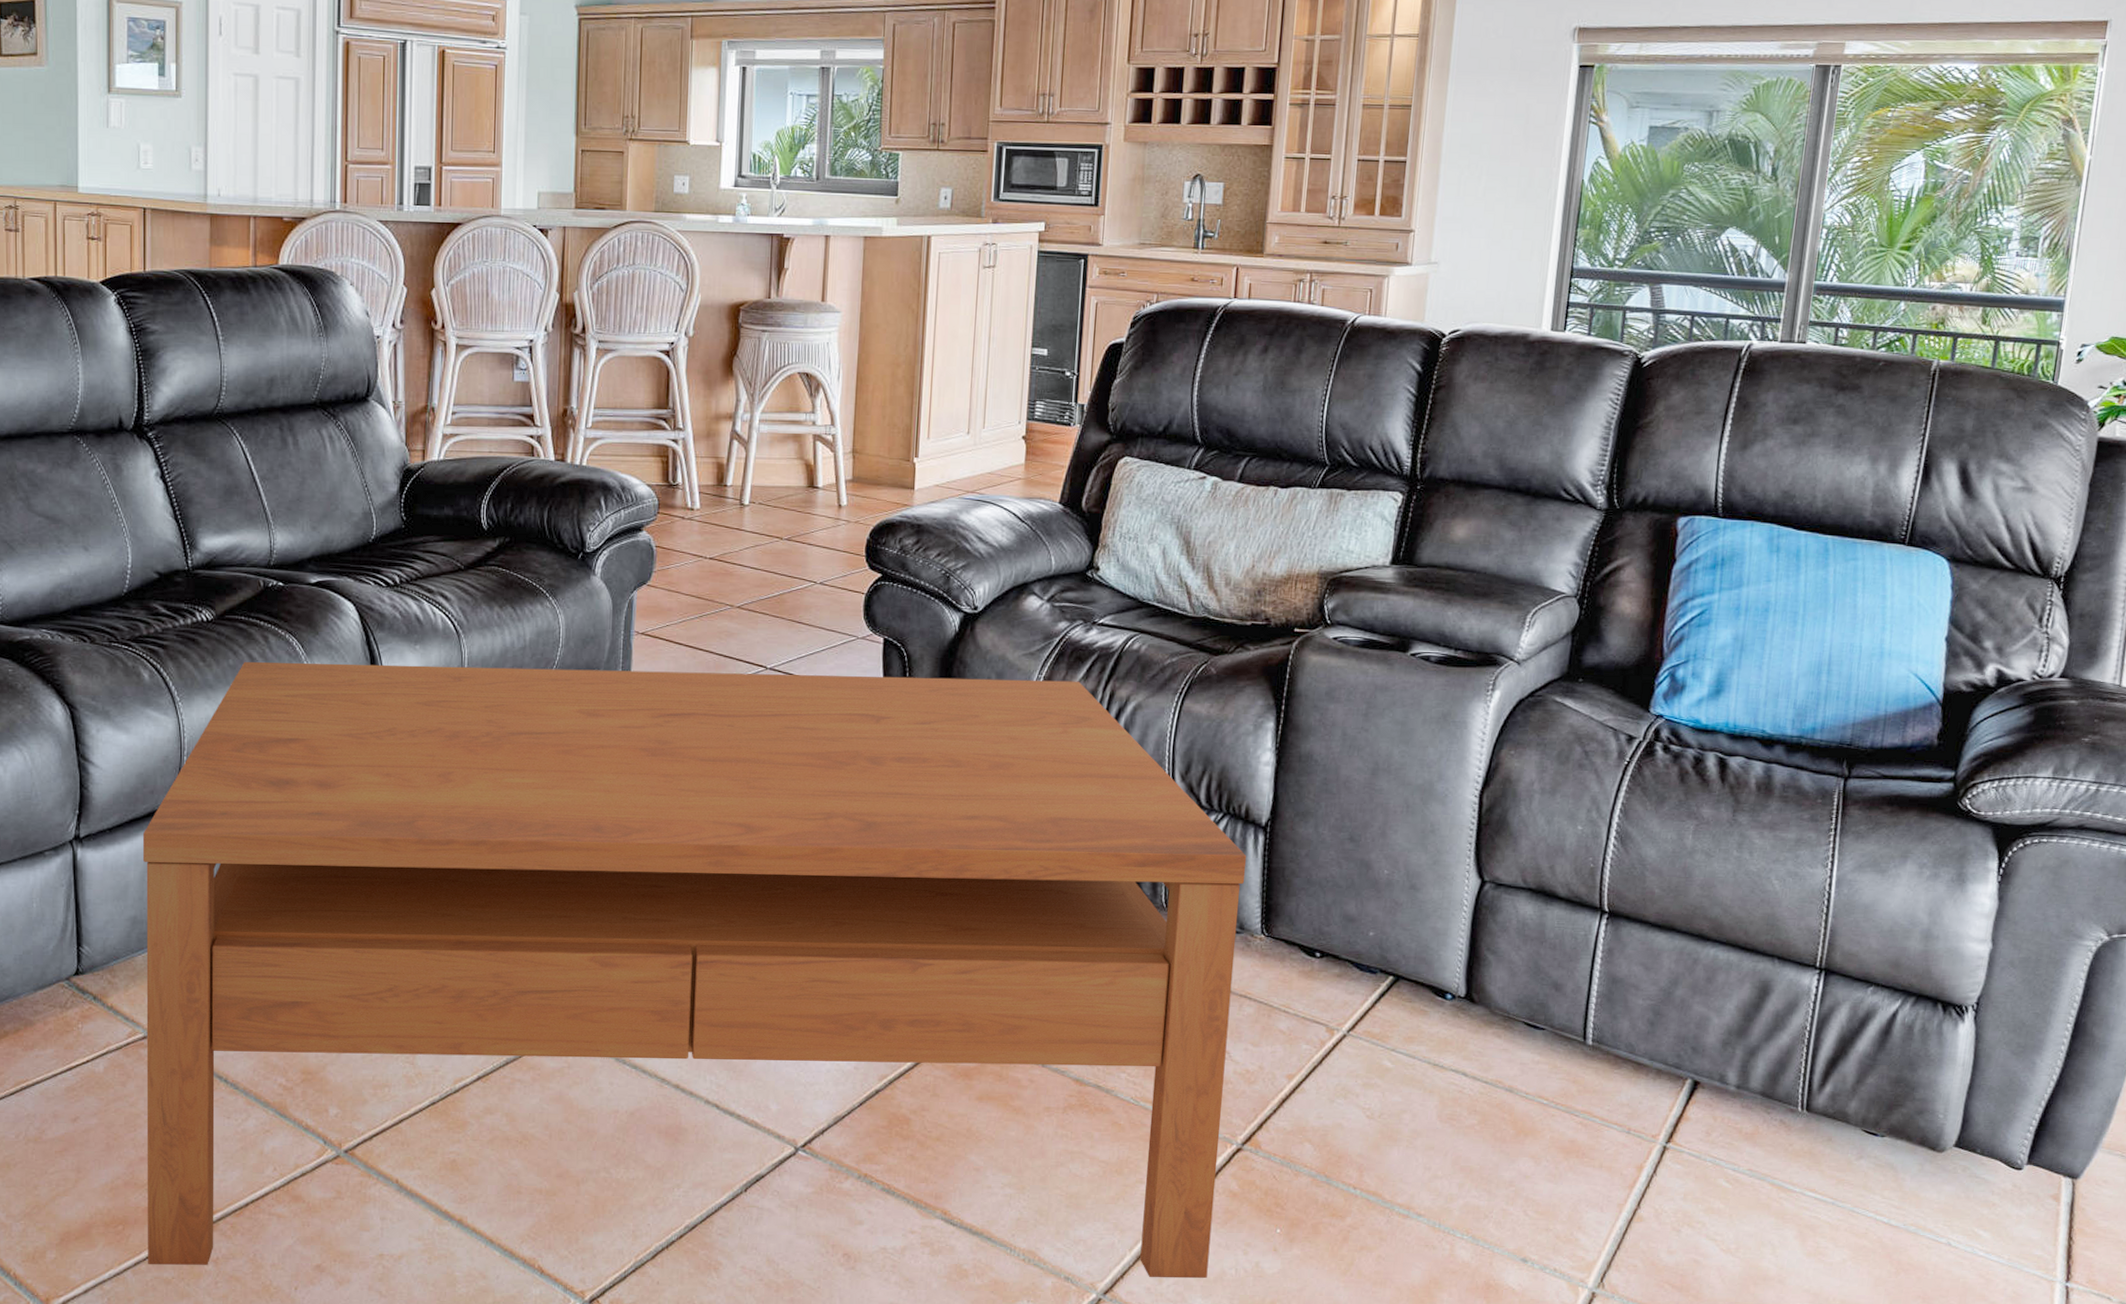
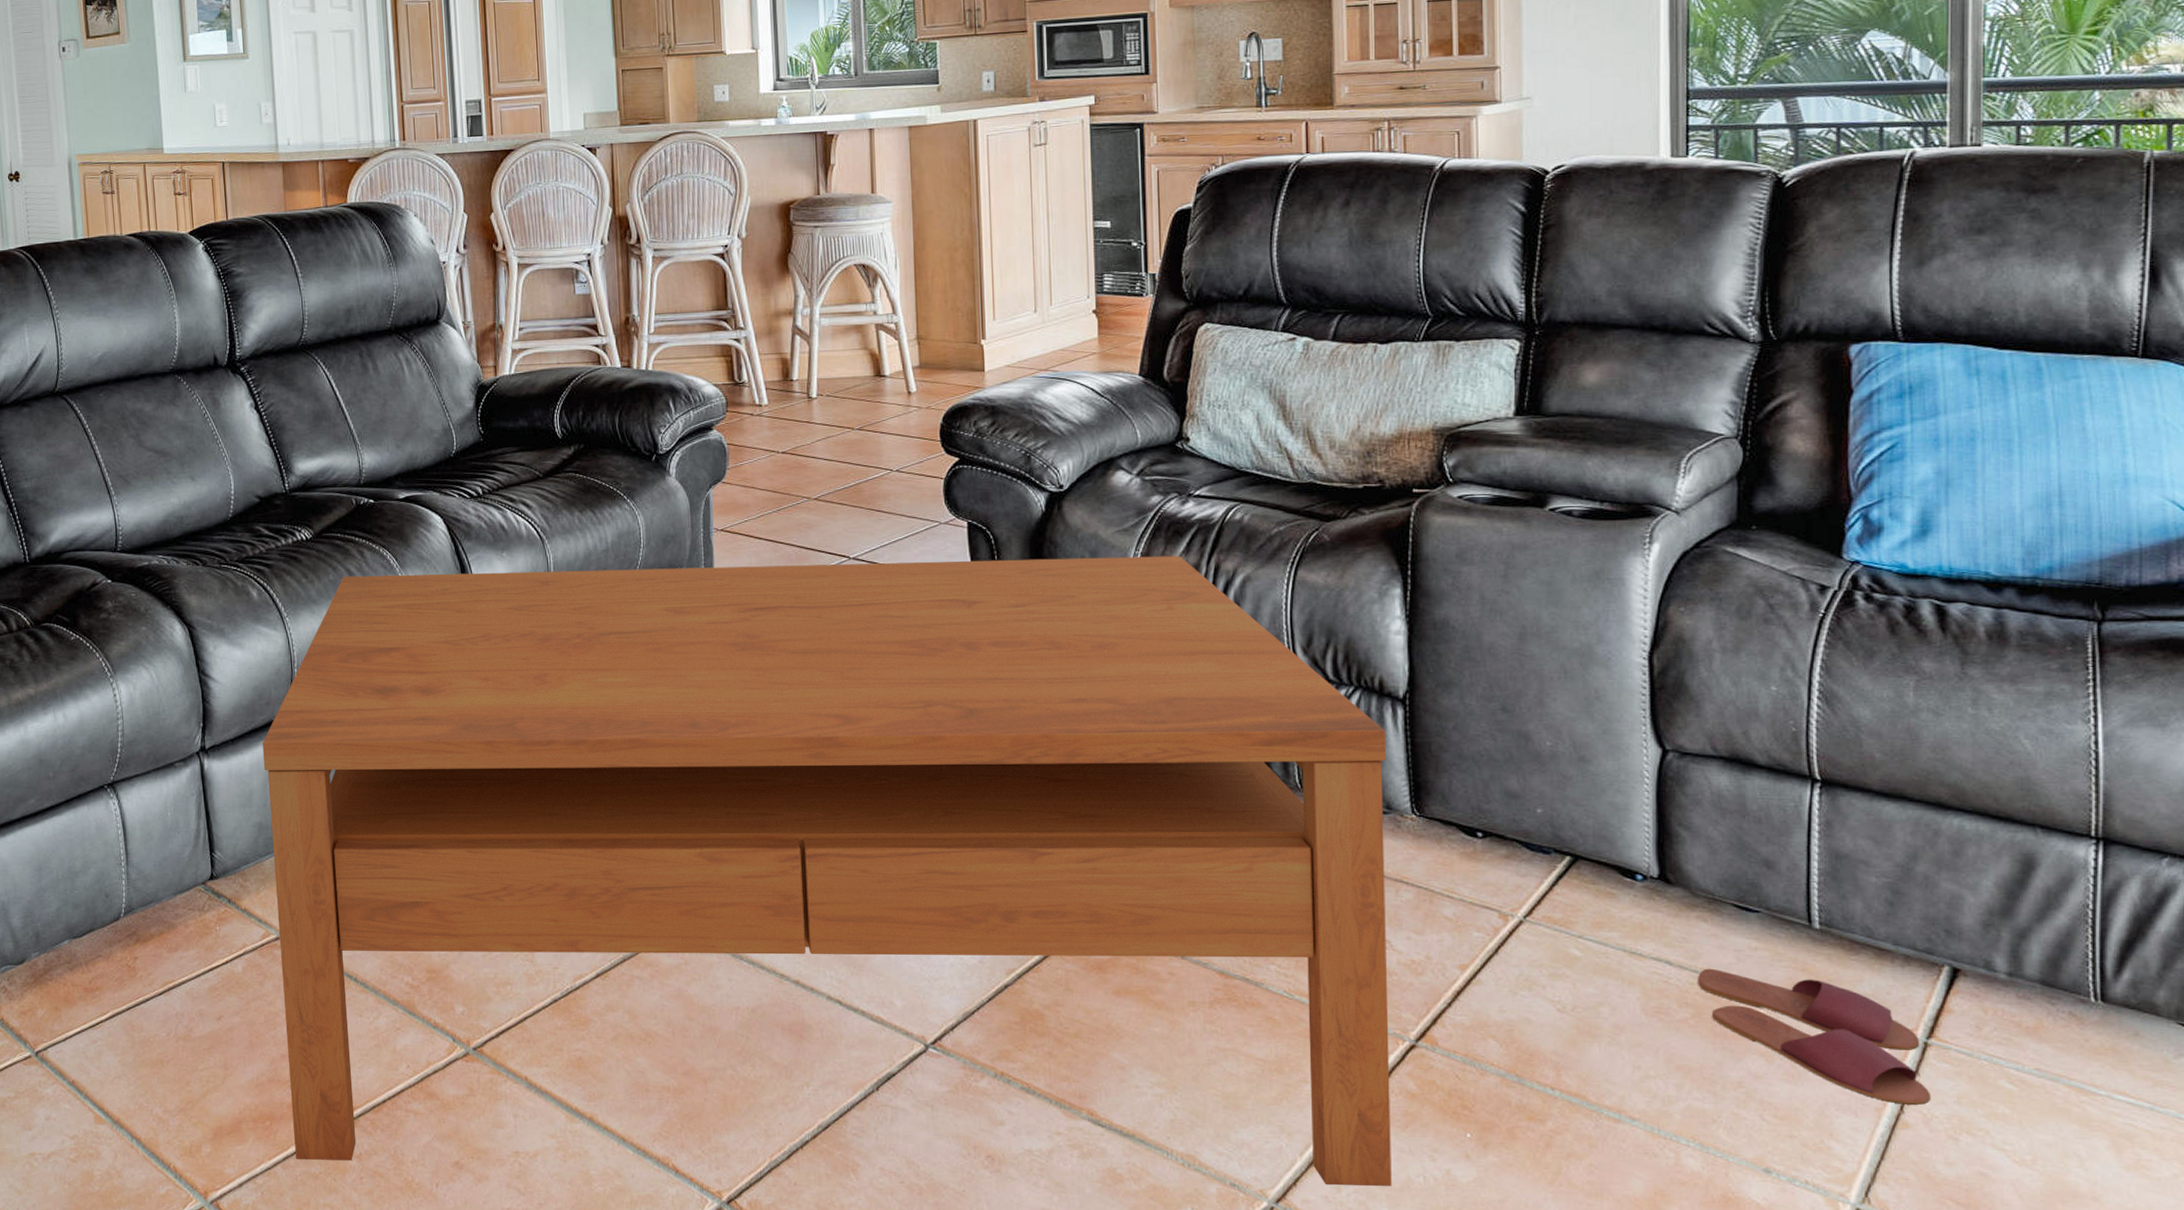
slippers: none [1487,1079,1664,1201] -> present [1698,968,1932,1105]

